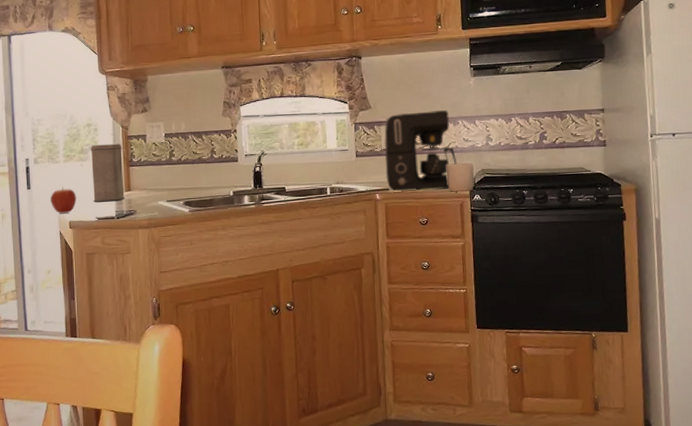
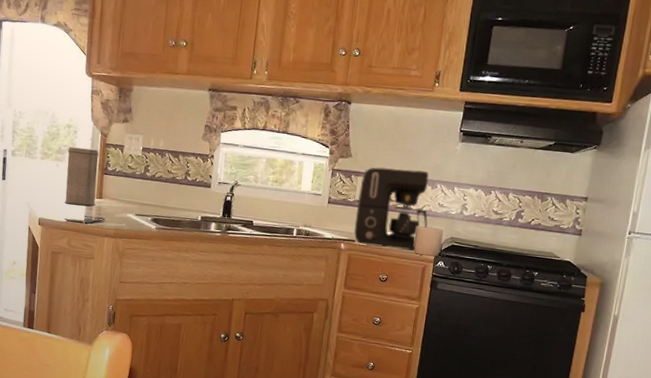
fruit: present [51,187,76,213] -> none [23,183,49,210]

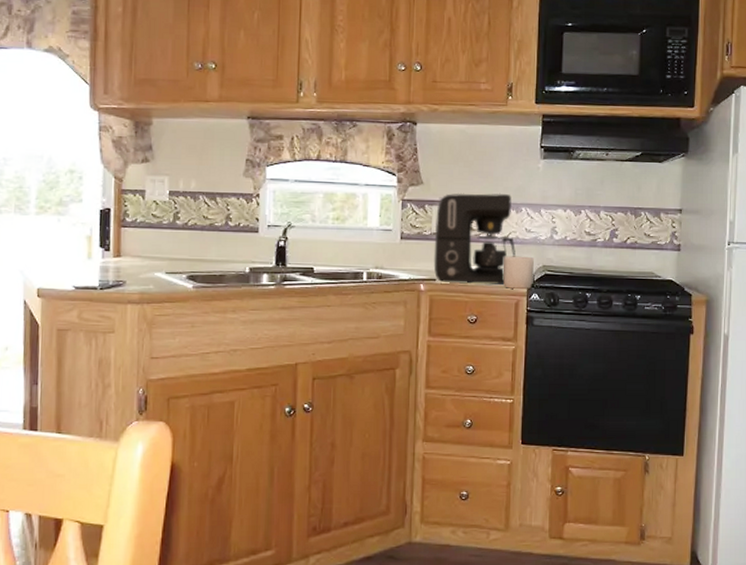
canister: present [65,147,99,207] -> none [71,197,113,268]

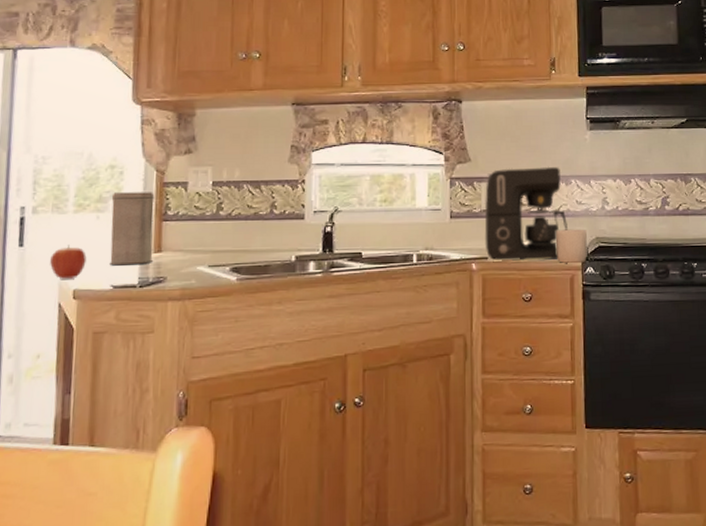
fruit: none [14,245,49,278] -> present [50,245,87,279]
canister: none [71,197,113,268] -> present [110,192,155,266]

